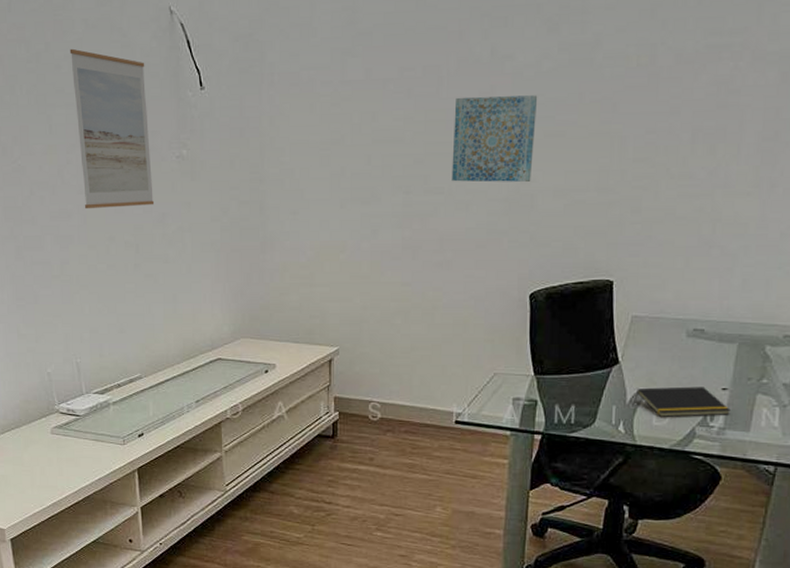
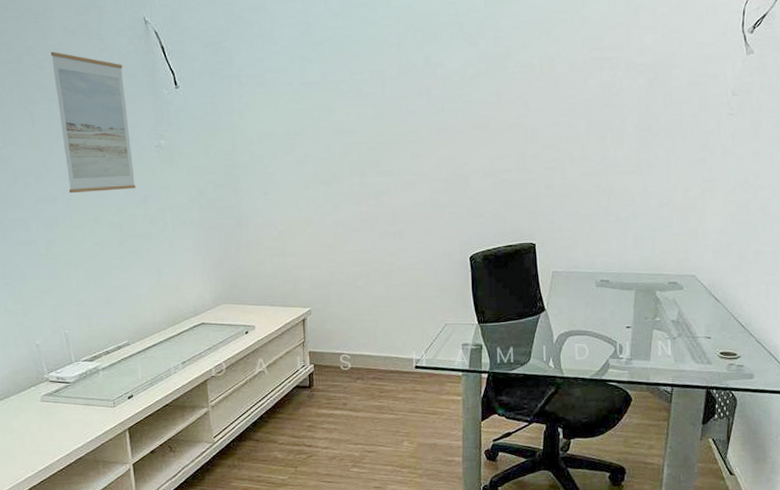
wall art: present [451,95,538,182] -> none [398,95,465,166]
notepad: present [633,386,730,417] -> none [559,326,634,353]

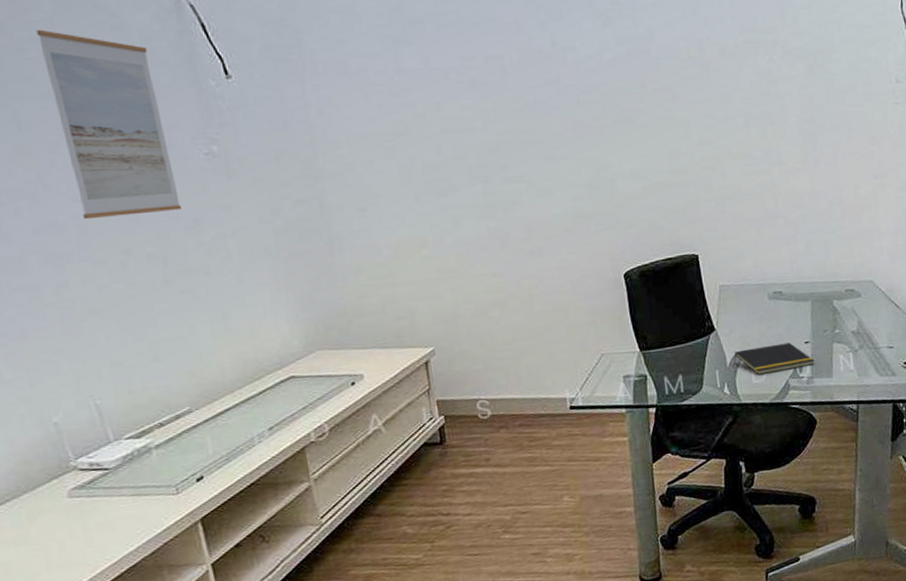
notepad: none [559,326,634,353] -> present [733,342,815,375]

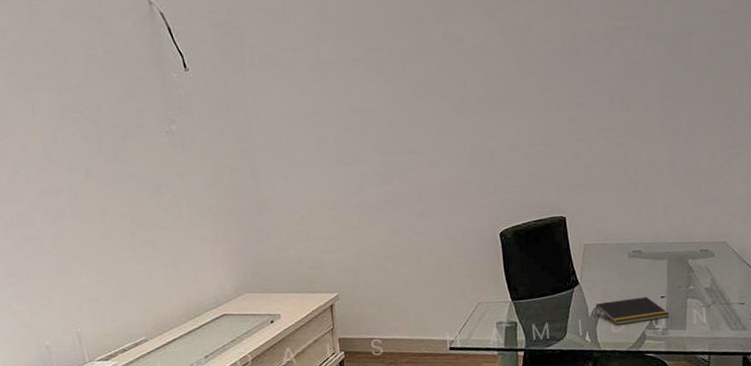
wall art: present [36,29,183,220] -> none [48,36,148,185]

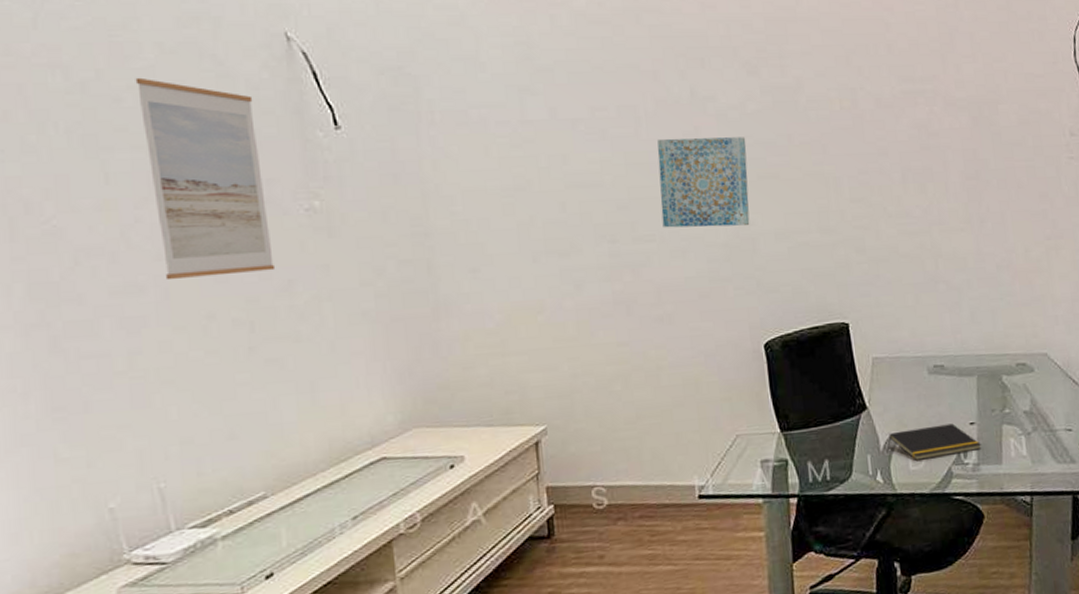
wall art: none [48,36,148,185] -> present [135,77,276,281]
wall art: none [419,69,490,143] -> present [657,137,750,228]

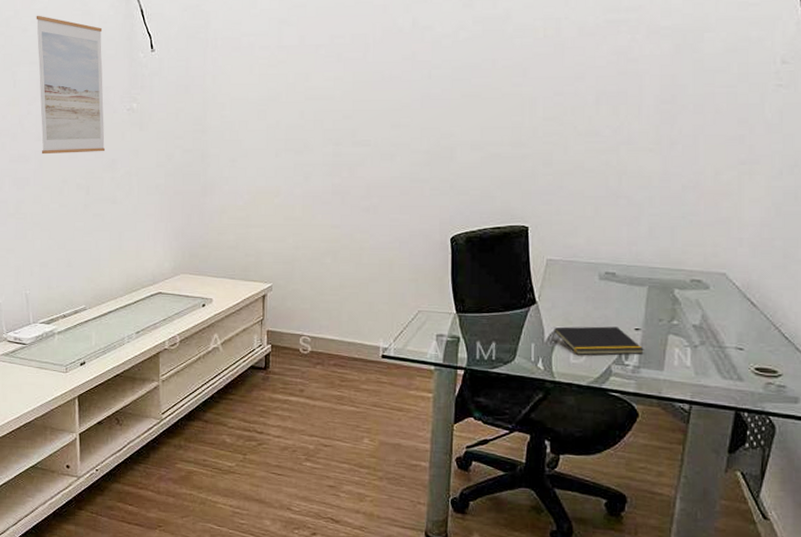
wall art: present [657,137,750,228] -> none [377,61,455,136]

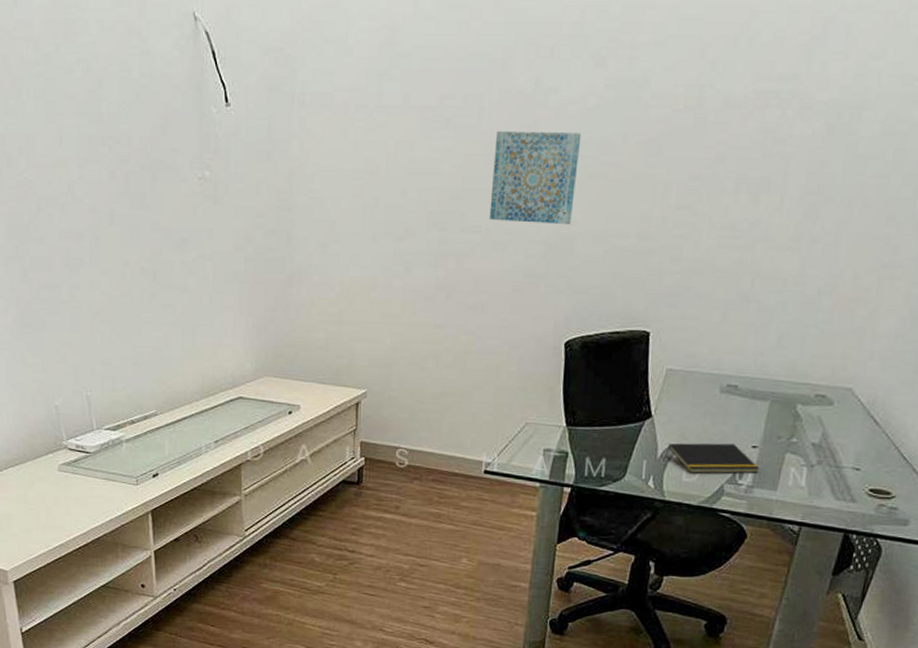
wall art: present [36,15,106,155] -> none [82,52,174,231]
wall art: none [377,61,455,136] -> present [489,130,582,224]

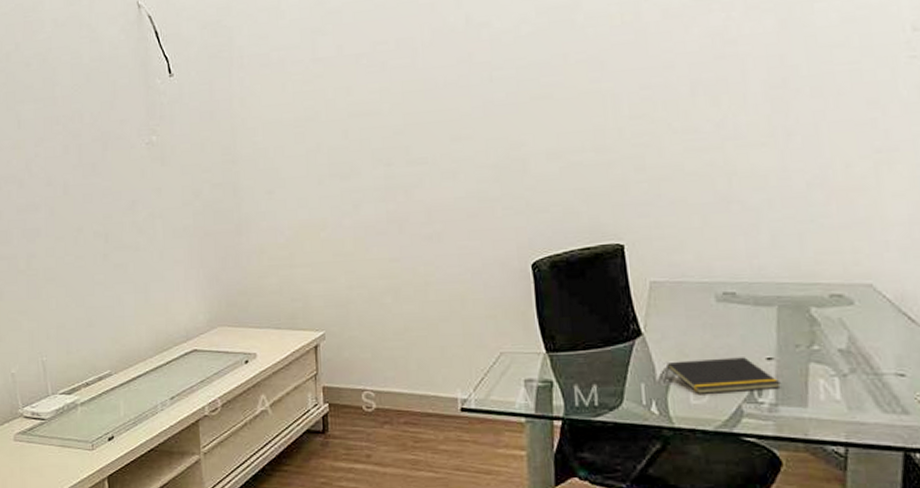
wall art: present [489,130,582,224] -> none [432,59,521,151]

